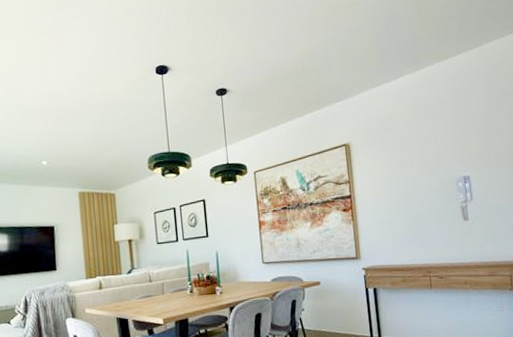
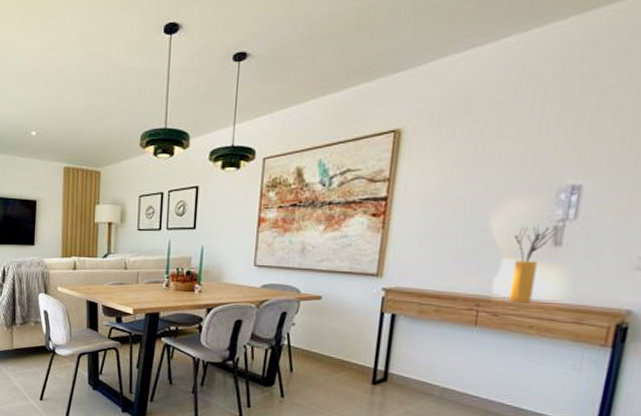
vase: none [439,206,464,266] -> present [508,225,558,303]

